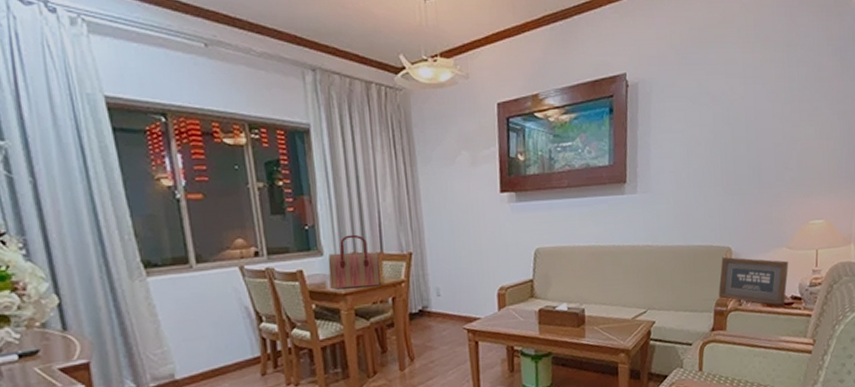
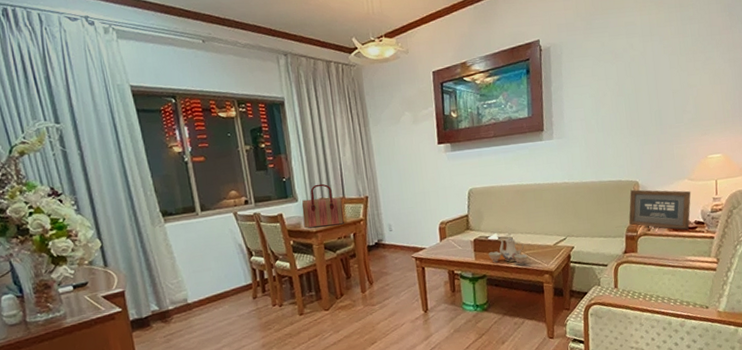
tea set: none [554,306,605,342] -> present [488,236,531,265]

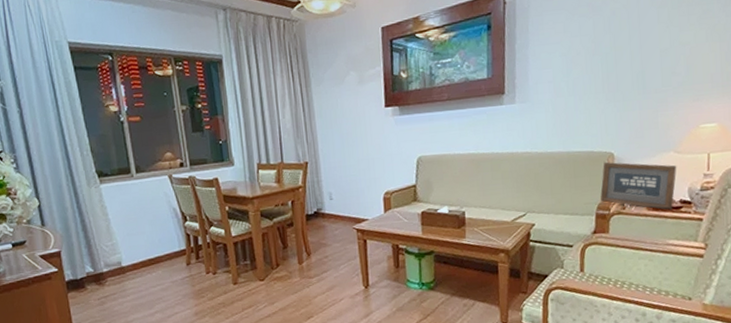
handbag: present [302,183,344,229] -> none [238,147,282,194]
tea set: present [488,236,531,265] -> none [436,209,485,242]

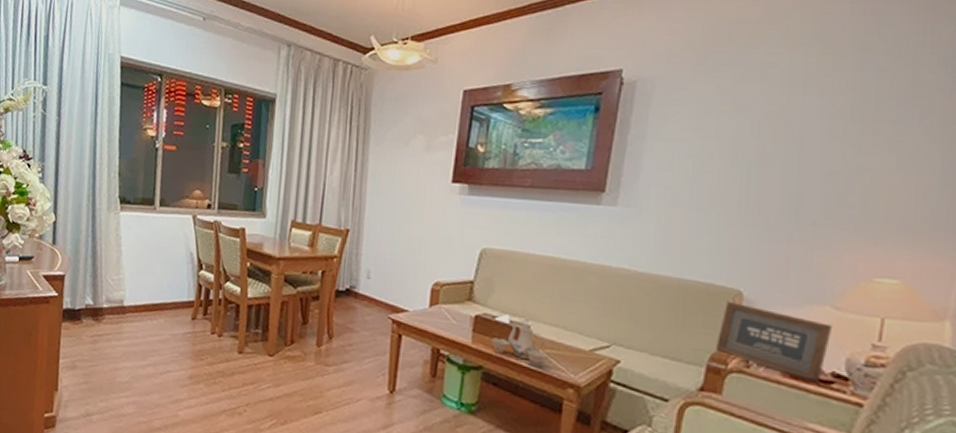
tea set: none [436,209,485,242] -> present [490,323,551,367]

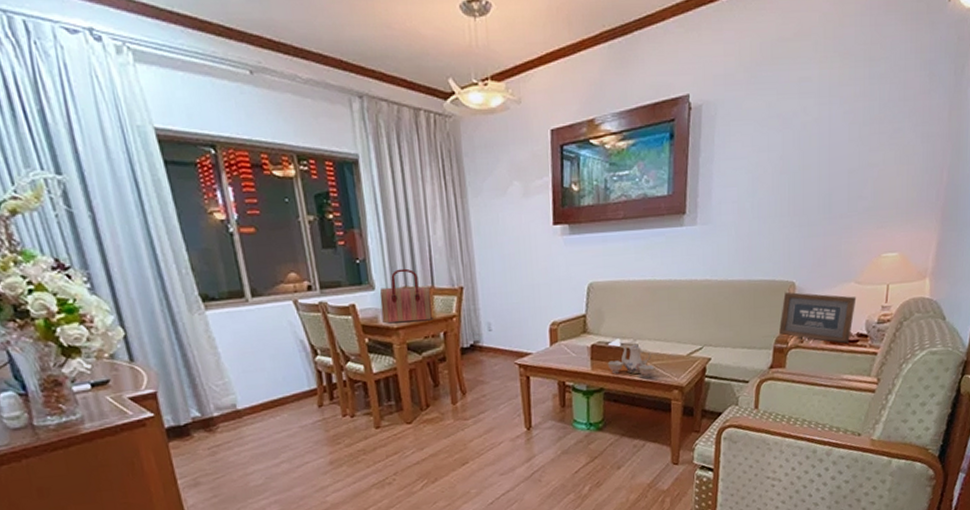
handbag: none [266,202,318,257] -> present [379,268,432,324]

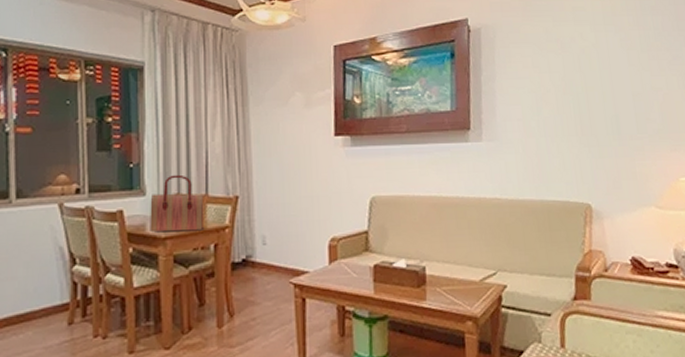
tea set: present [607,342,658,378] -> none [391,264,449,306]
picture frame: present [778,291,857,344] -> none [579,214,660,275]

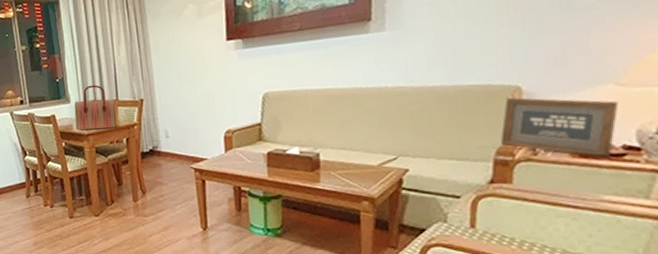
picture frame: none [579,214,660,275] -> present [500,97,619,158]

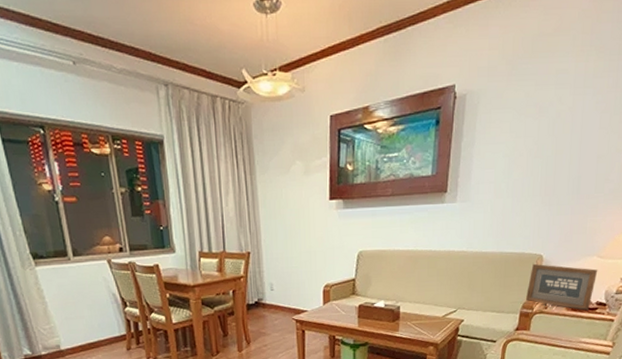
handbag: present [74,84,117,131] -> none [179,235,223,282]

